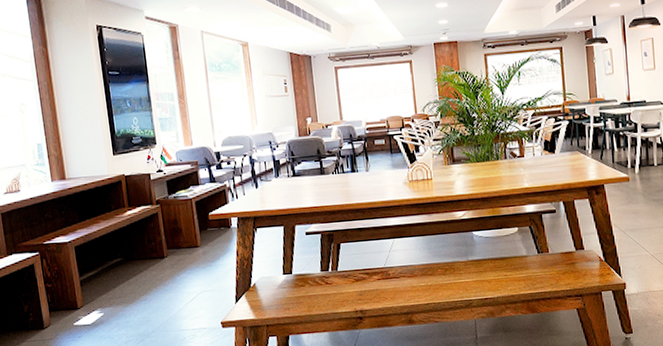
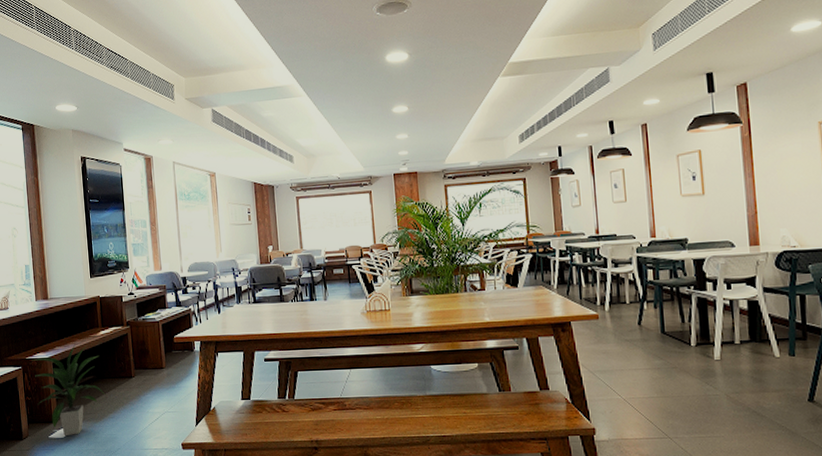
indoor plant: none [50,227,135,322] -> present [31,345,105,435]

